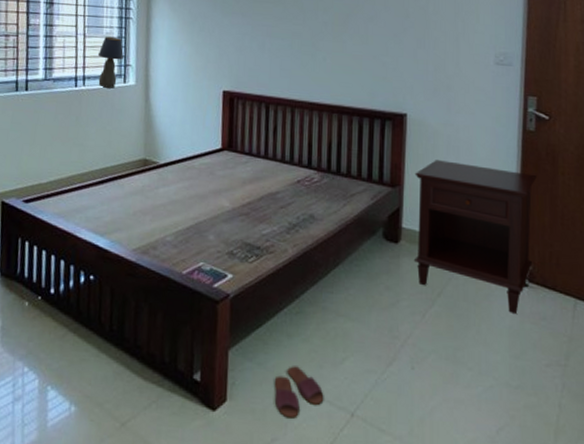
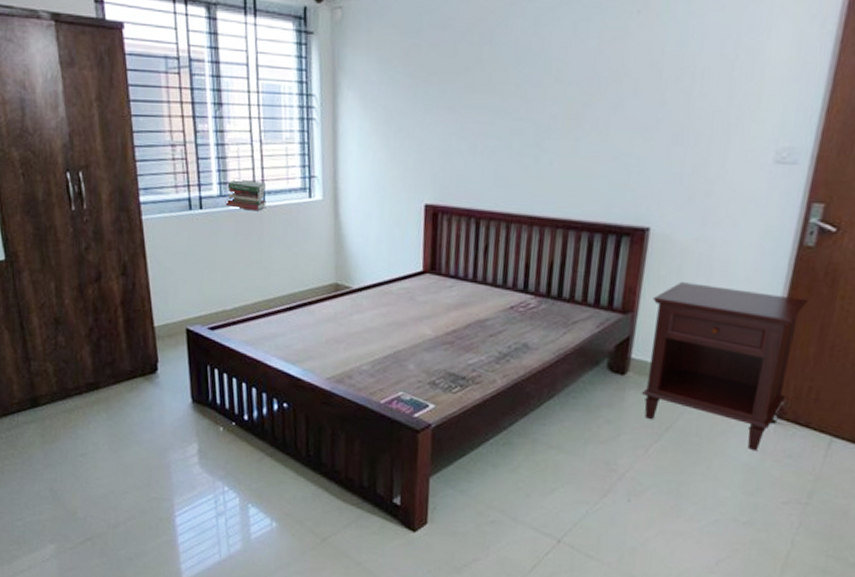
books: none [49,65,86,94] -> present [225,178,266,211]
table lamp: present [97,36,124,88] -> none [277,142,308,204]
slippers: present [274,366,324,419] -> none [477,494,530,542]

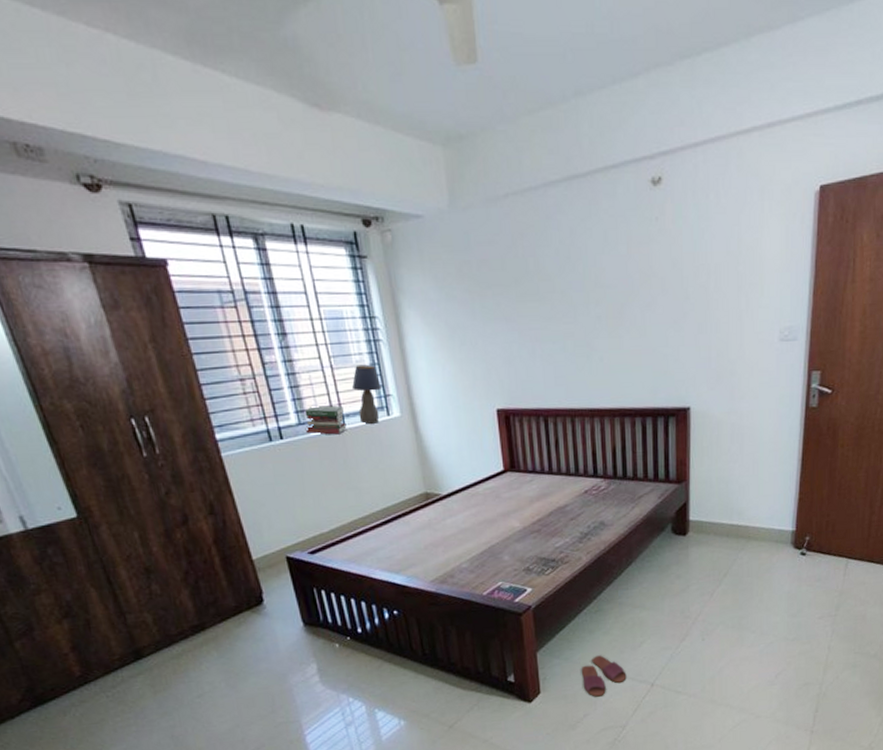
table lamp: none [277,142,308,204] -> present [351,364,383,424]
slippers: none [477,494,530,542] -> present [582,655,627,697]
nightstand: present [641,282,808,450] -> none [700,449,817,580]

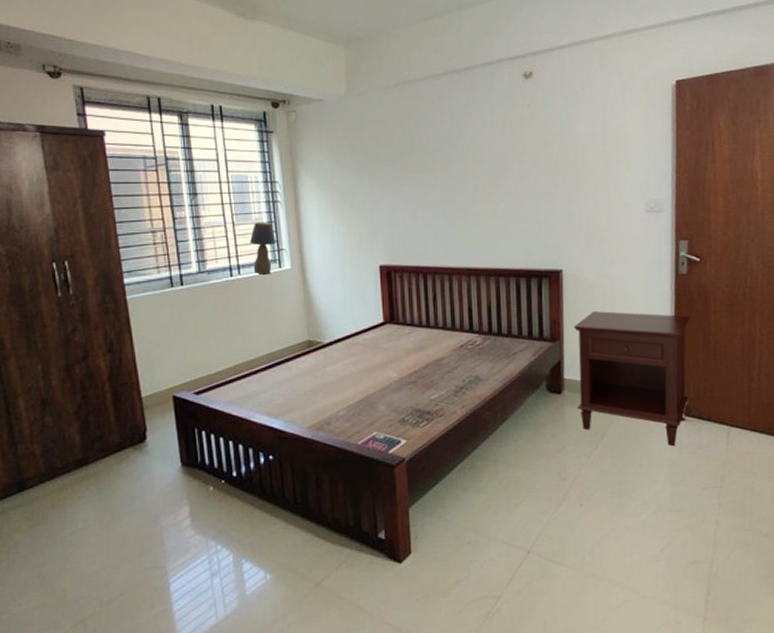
books: present [304,405,347,435] -> none [204,256,241,283]
slippers: present [582,655,627,697] -> none [455,515,501,562]
nightstand: none [700,449,817,580] -> present [573,311,690,446]

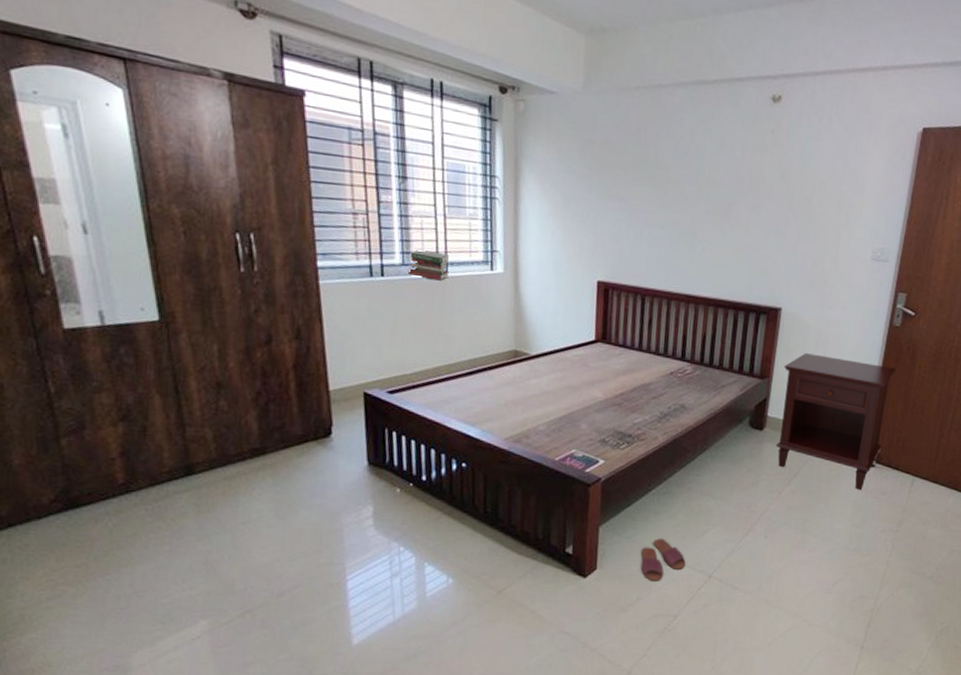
books: none [204,256,241,283] -> present [407,248,449,281]
table lamp: present [249,222,277,275] -> none [460,218,491,276]
slippers: none [455,515,501,562] -> present [640,538,686,581]

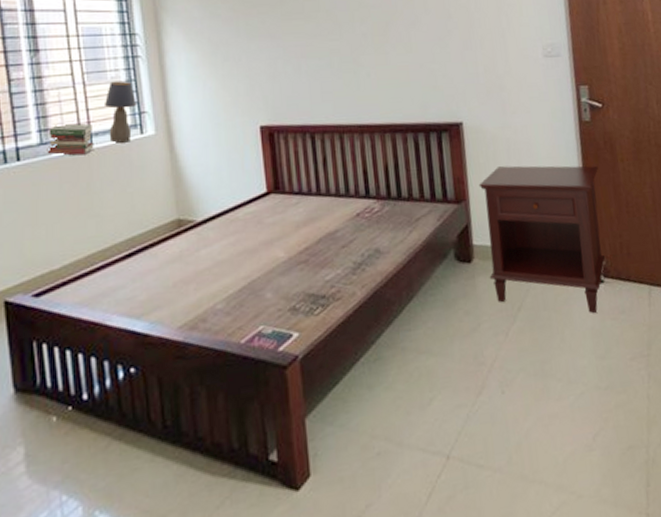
table lamp: none [460,218,491,276] -> present [103,81,138,143]
slippers: present [640,538,686,581] -> none [361,418,416,478]

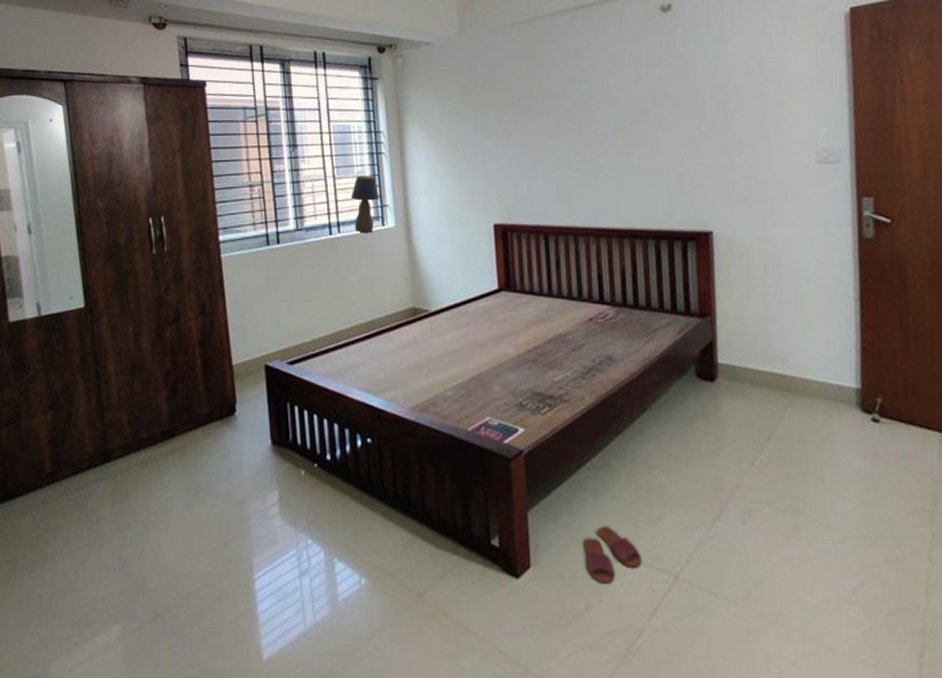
books: present [47,123,94,156] -> none [301,212,341,242]
slippers: none [361,418,416,478] -> present [584,526,642,584]
nightstand: present [478,165,605,313] -> none [728,282,882,454]

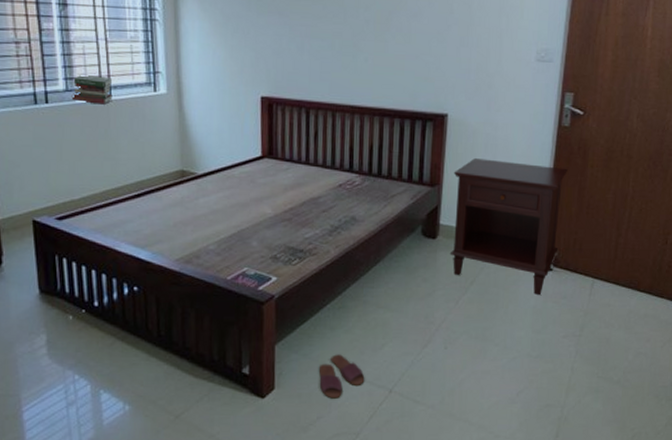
books: none [301,212,341,242] -> present [71,74,113,105]
table lamp: present [350,175,380,233] -> none [122,40,153,98]
nightstand: none [728,282,882,454] -> present [449,158,568,295]

